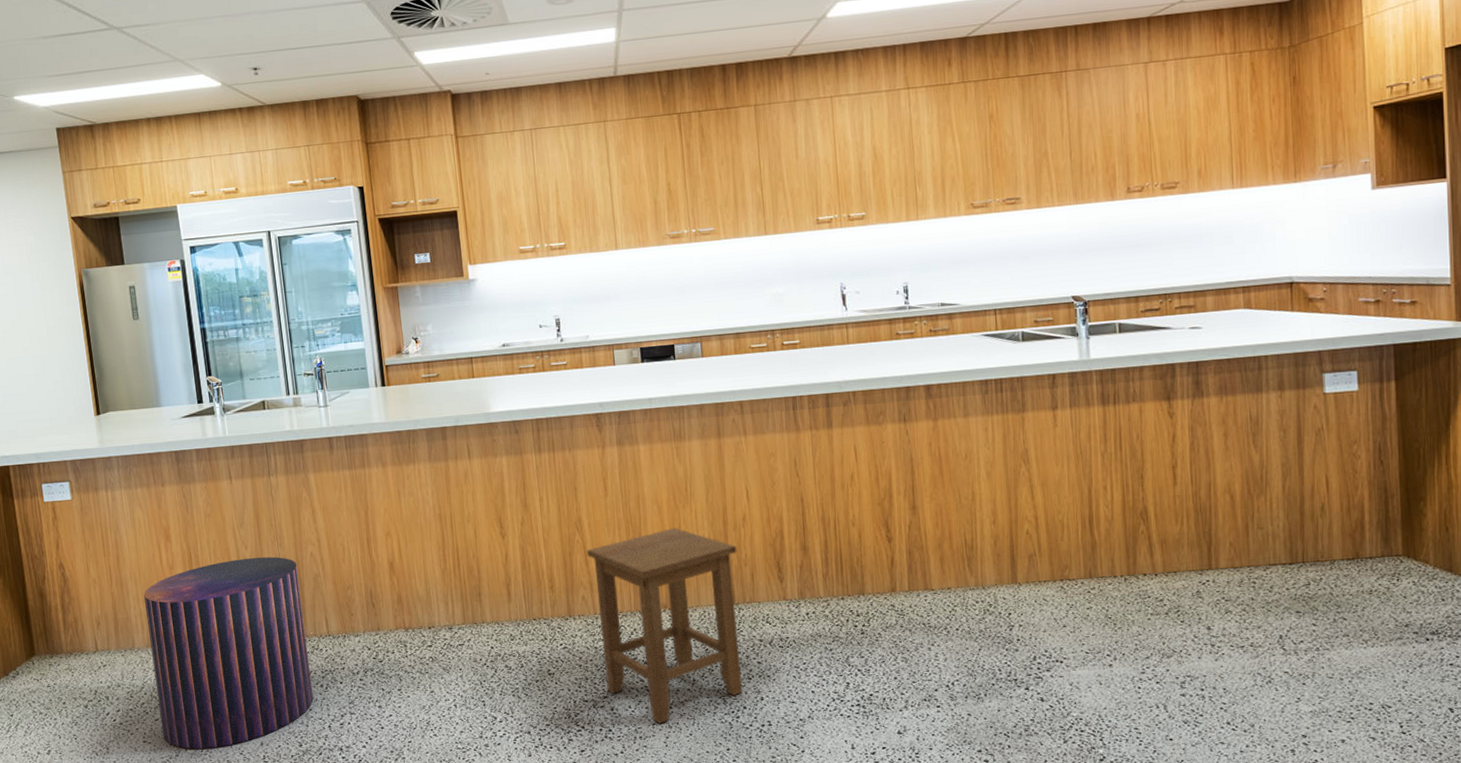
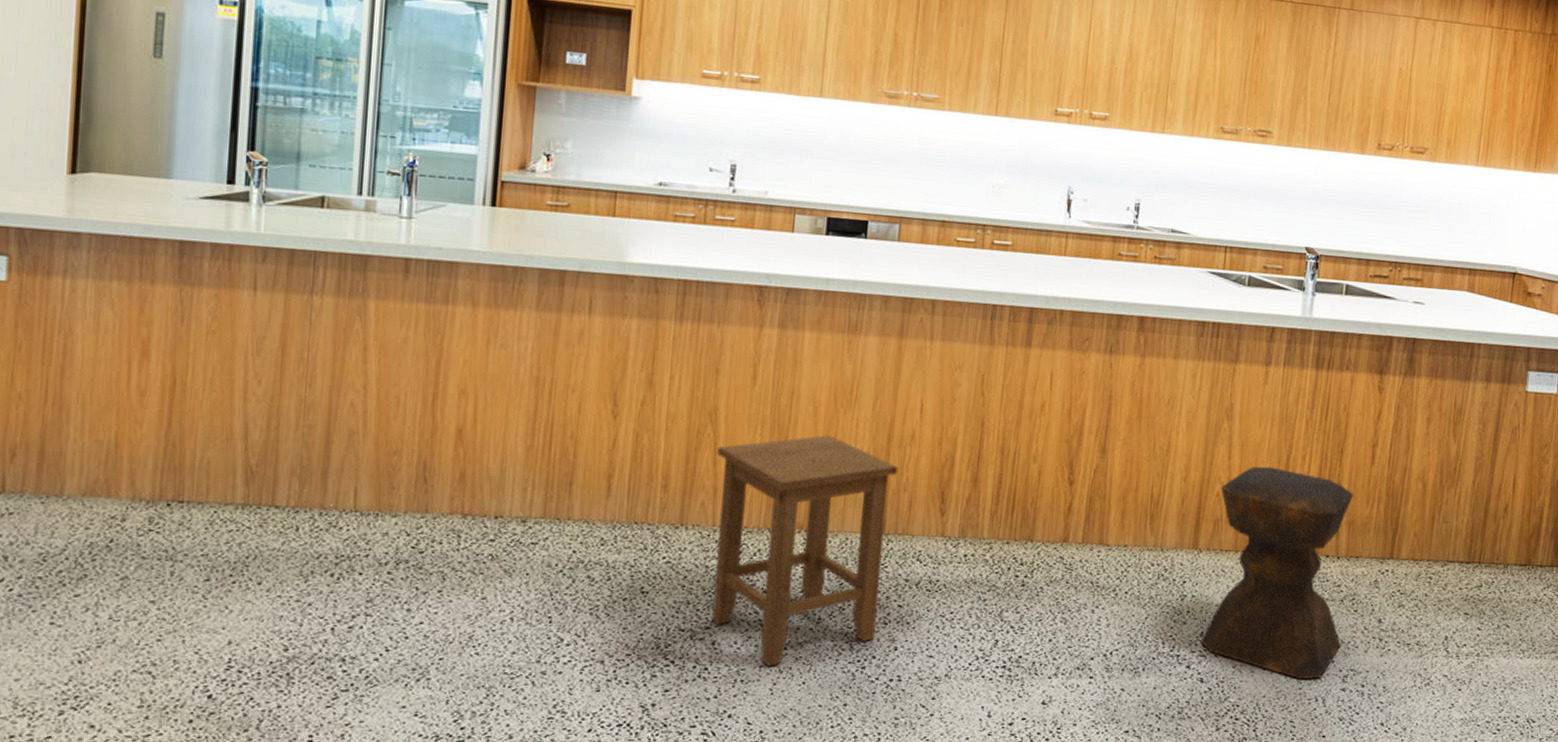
stool: present [144,556,314,749] -> none [82,395,329,642]
stool: none [1029,500,1174,690] -> present [1200,466,1354,680]

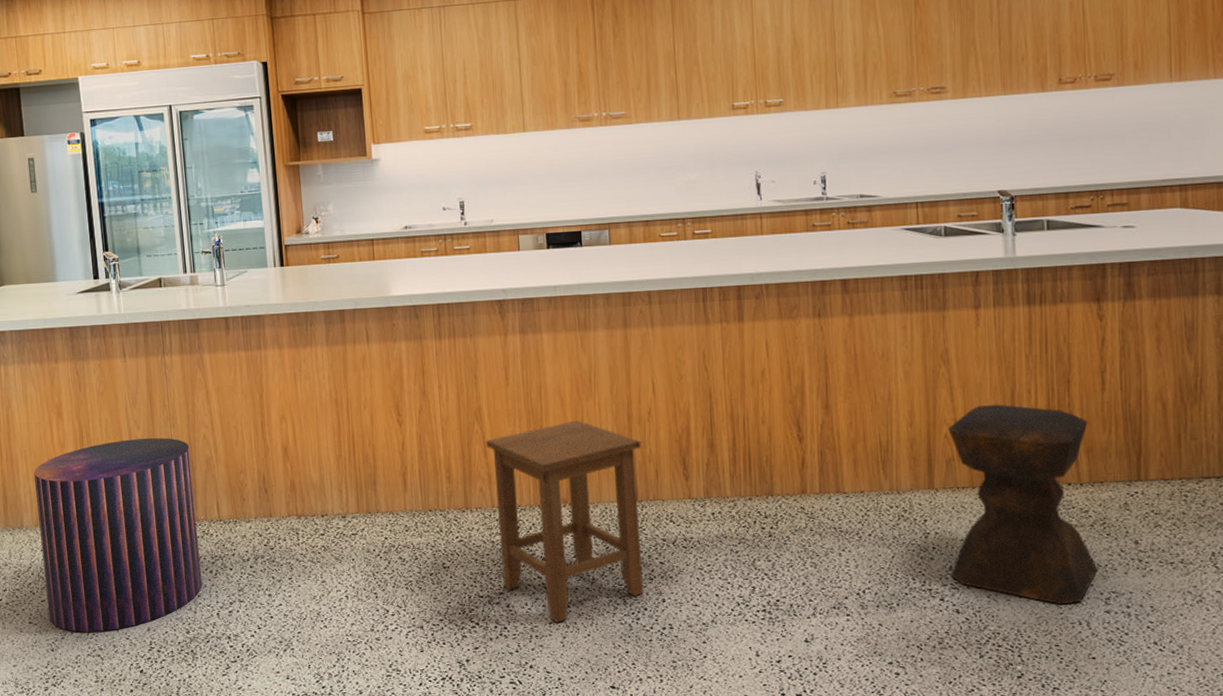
stool: none [82,395,329,642] -> present [34,438,202,632]

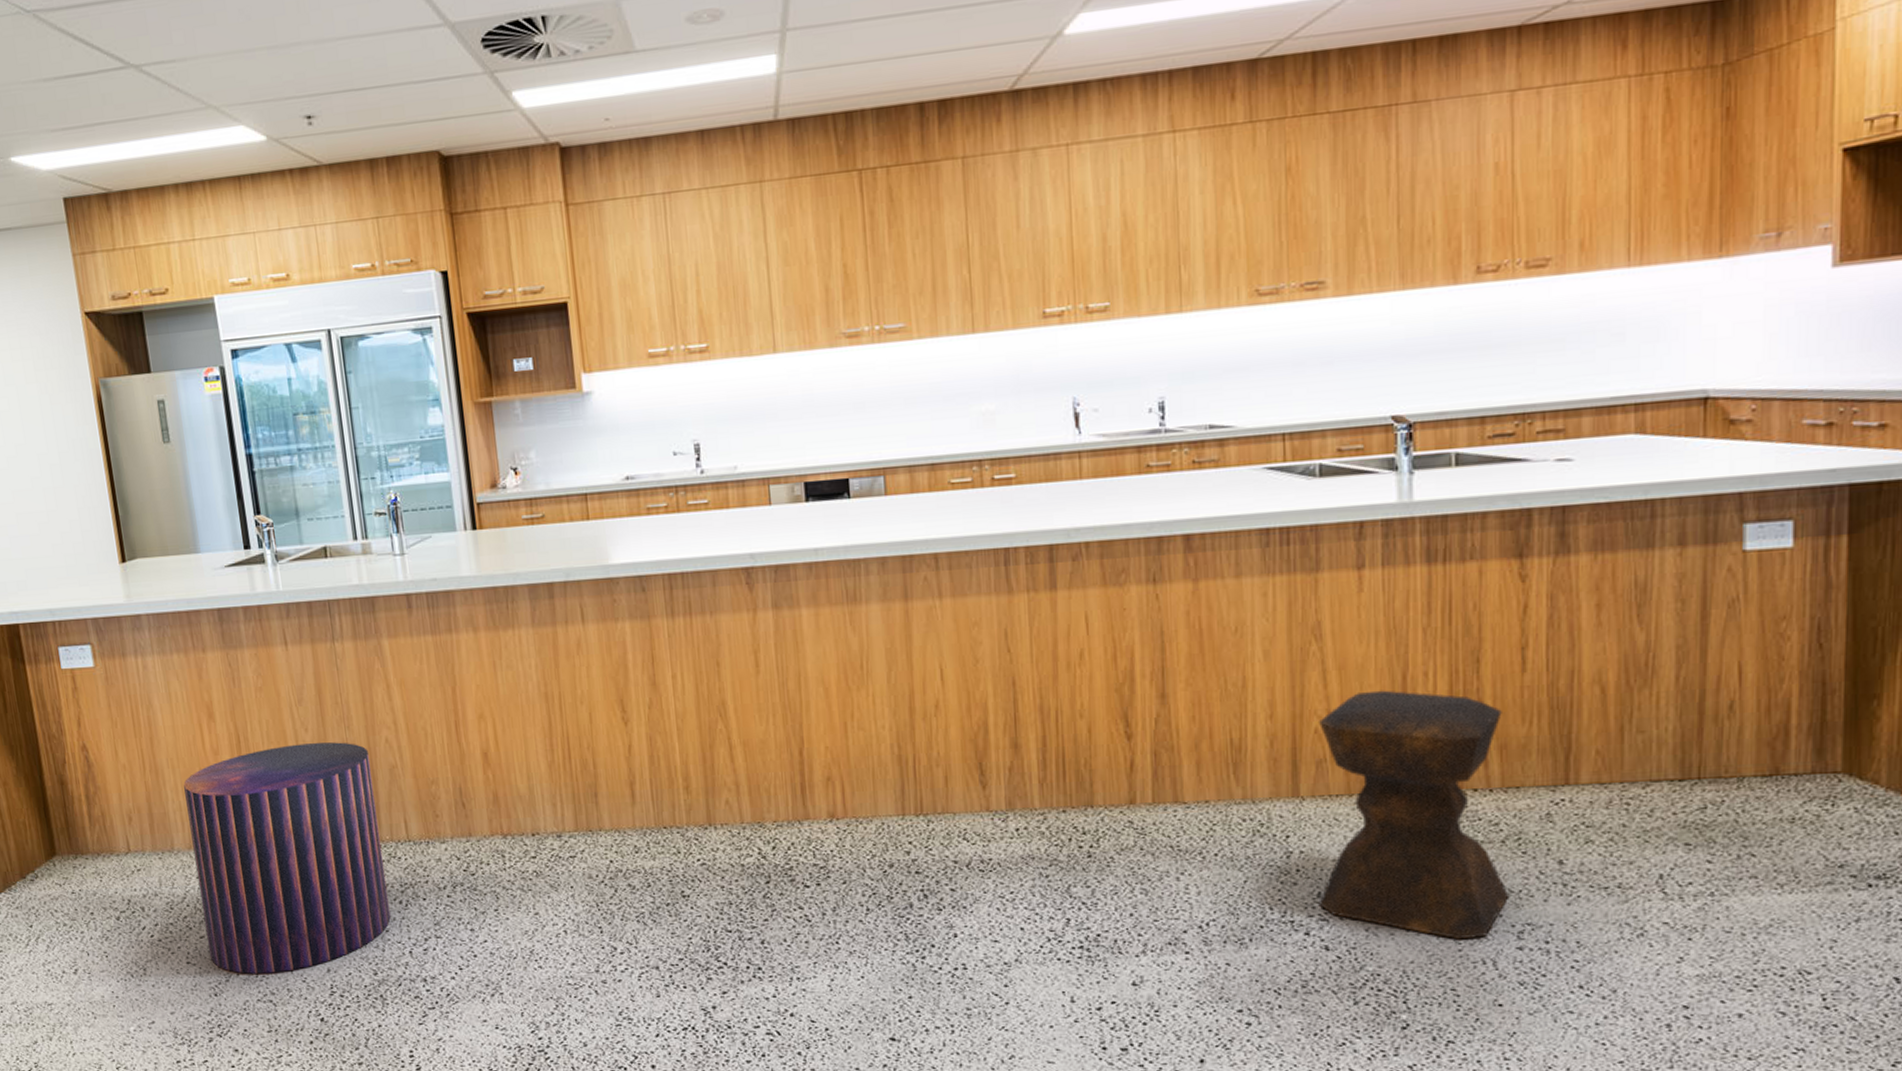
stool: present [486,420,643,623] -> none [732,716,930,962]

